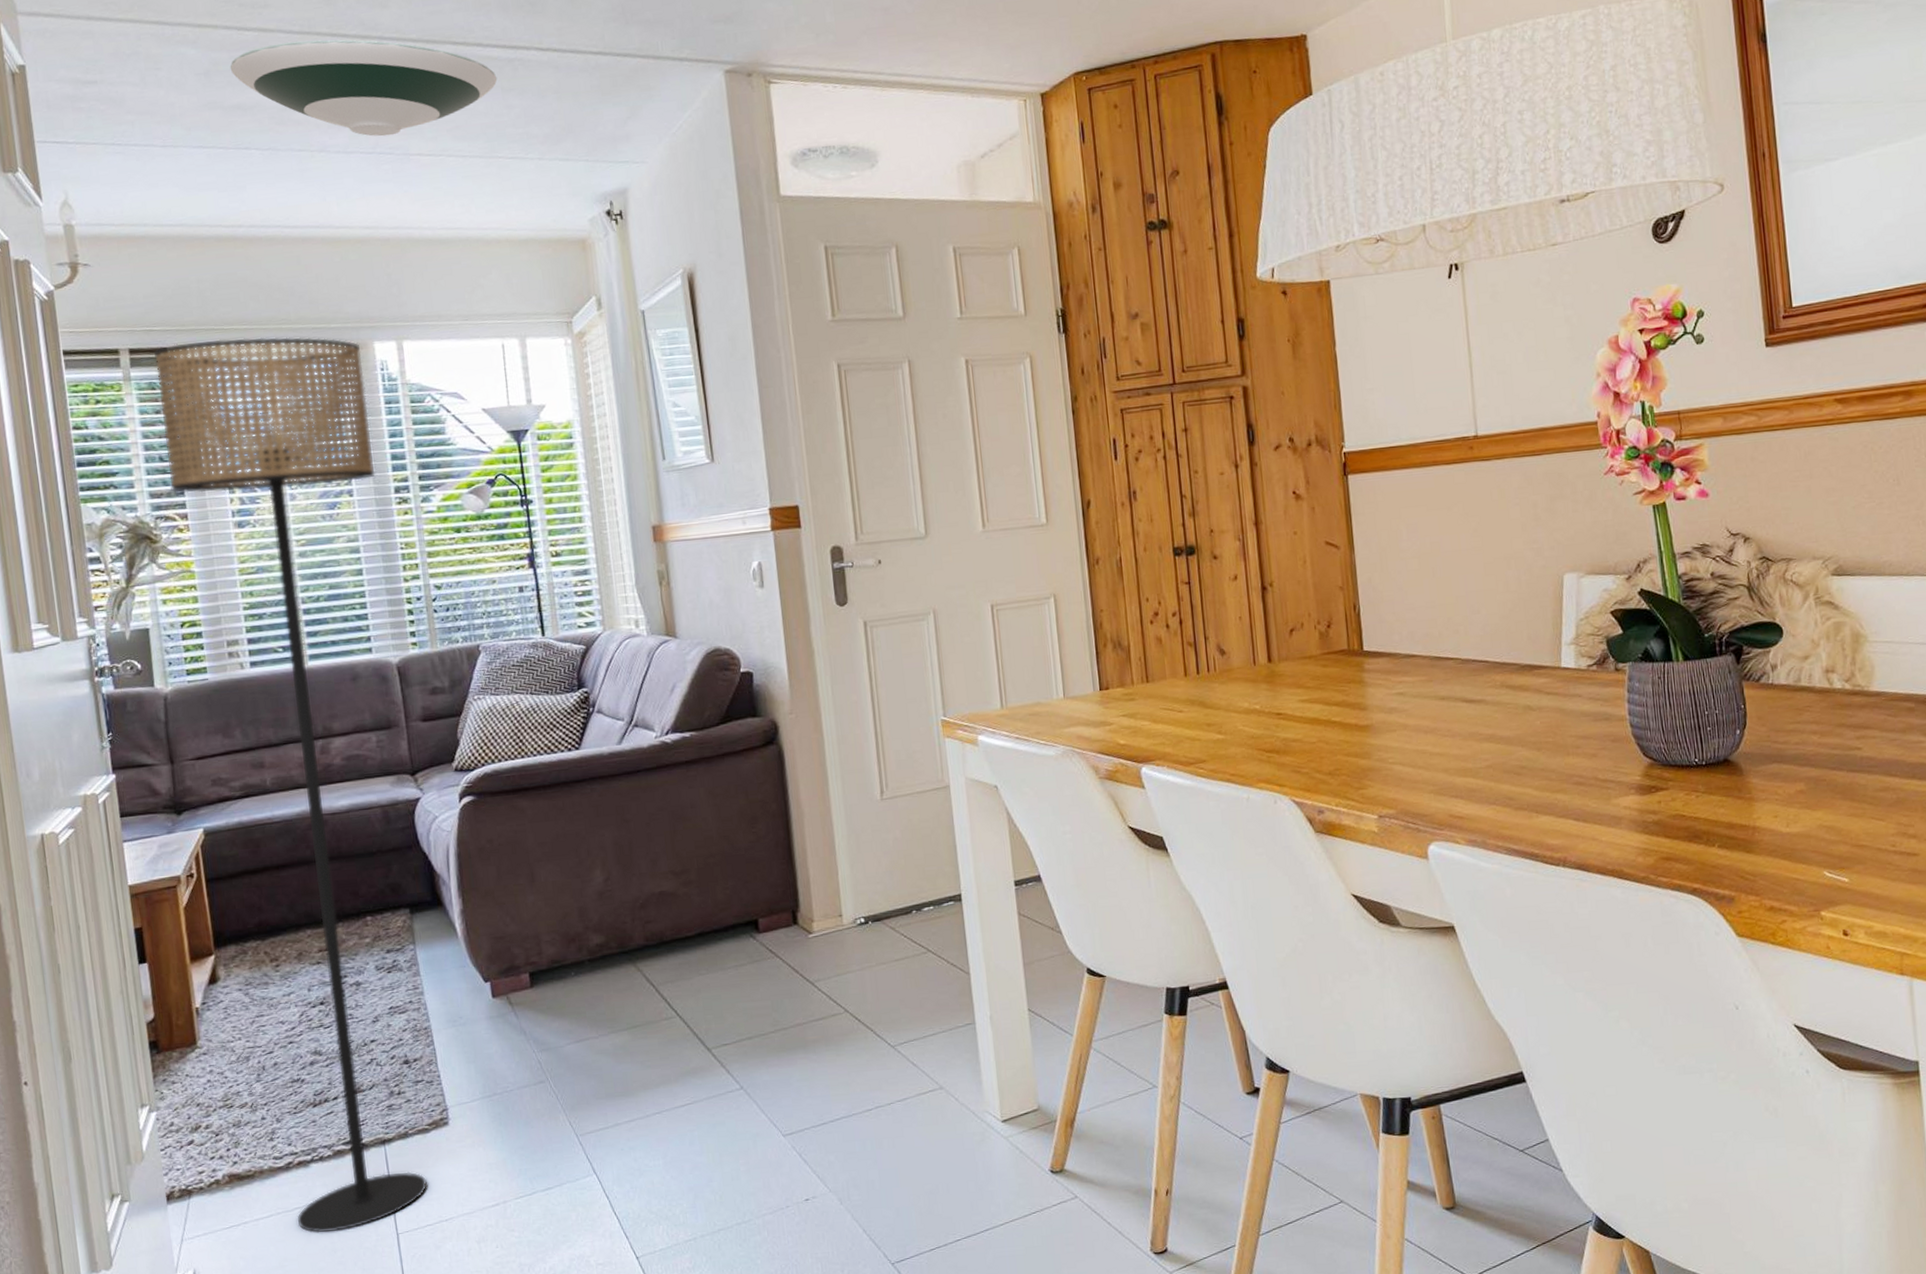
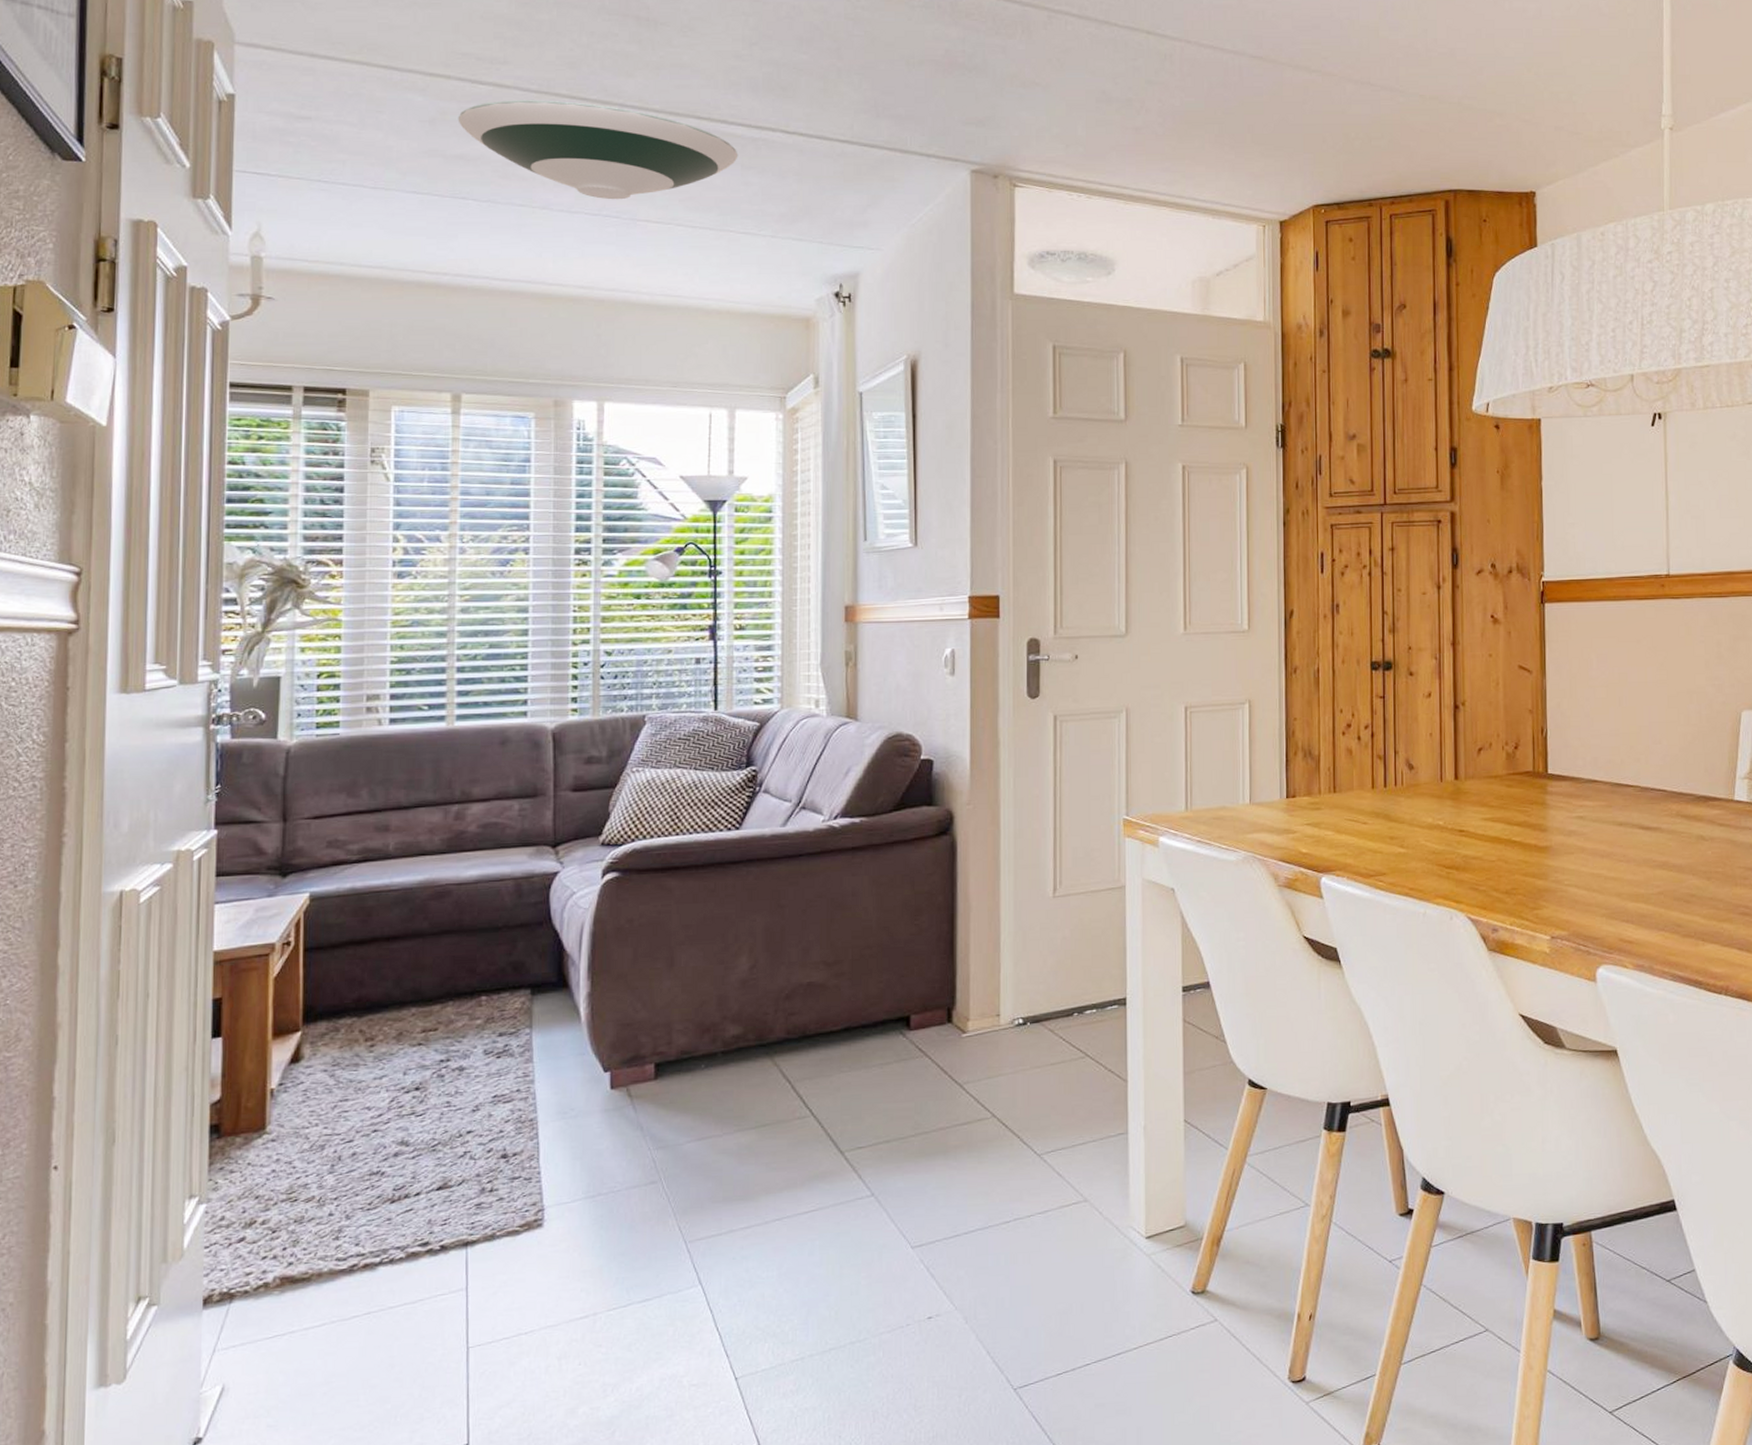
floor lamp: present [154,337,428,1233] -> none [328,385,558,1346]

